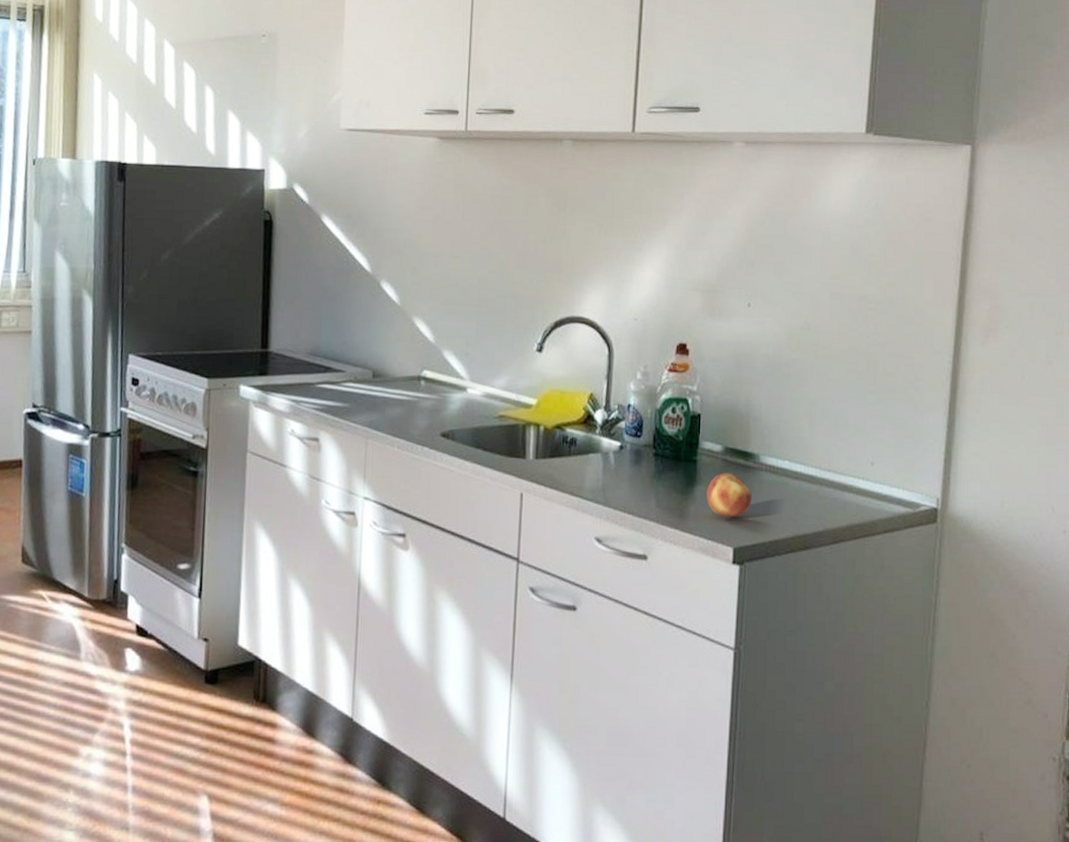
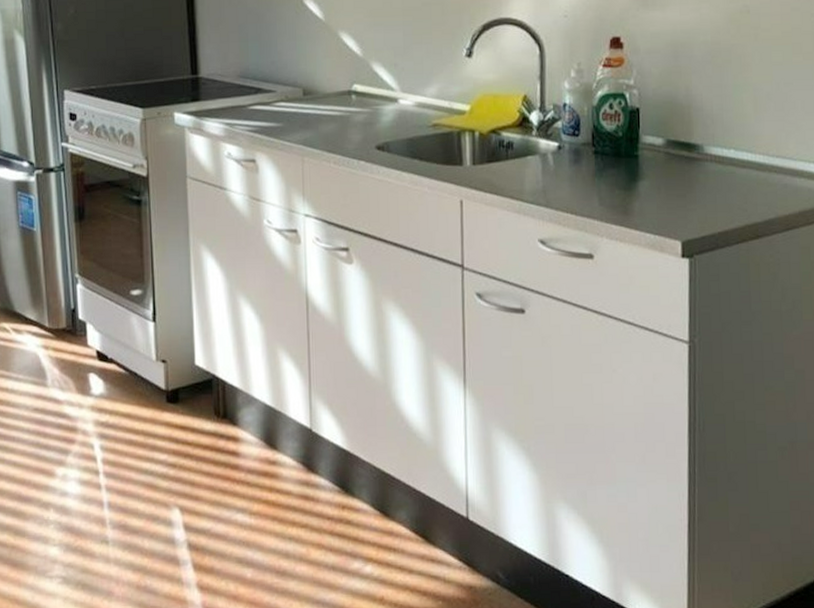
fruit: present [707,472,753,518] -> none [651,166,699,212]

